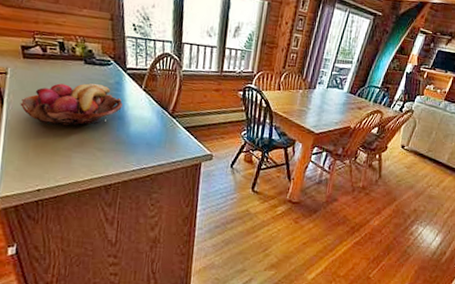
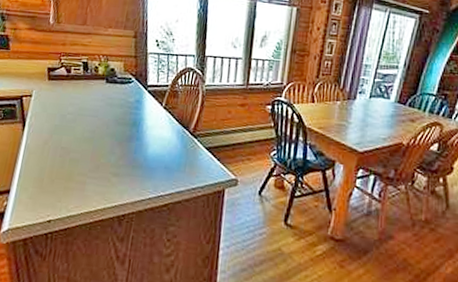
fruit basket: present [20,83,123,126] -> none [40,103,142,149]

